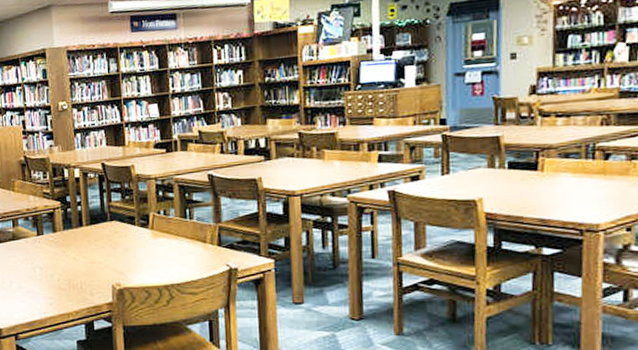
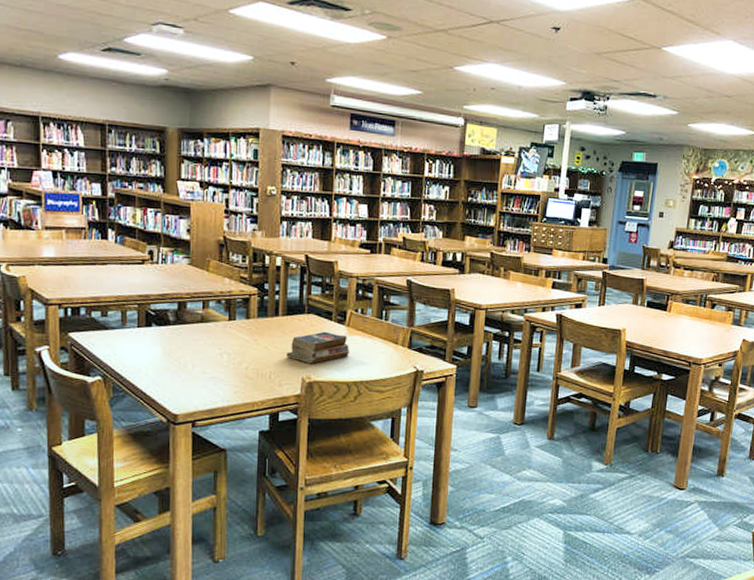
books: none [94,237,157,271] -> present [287,331,350,364]

